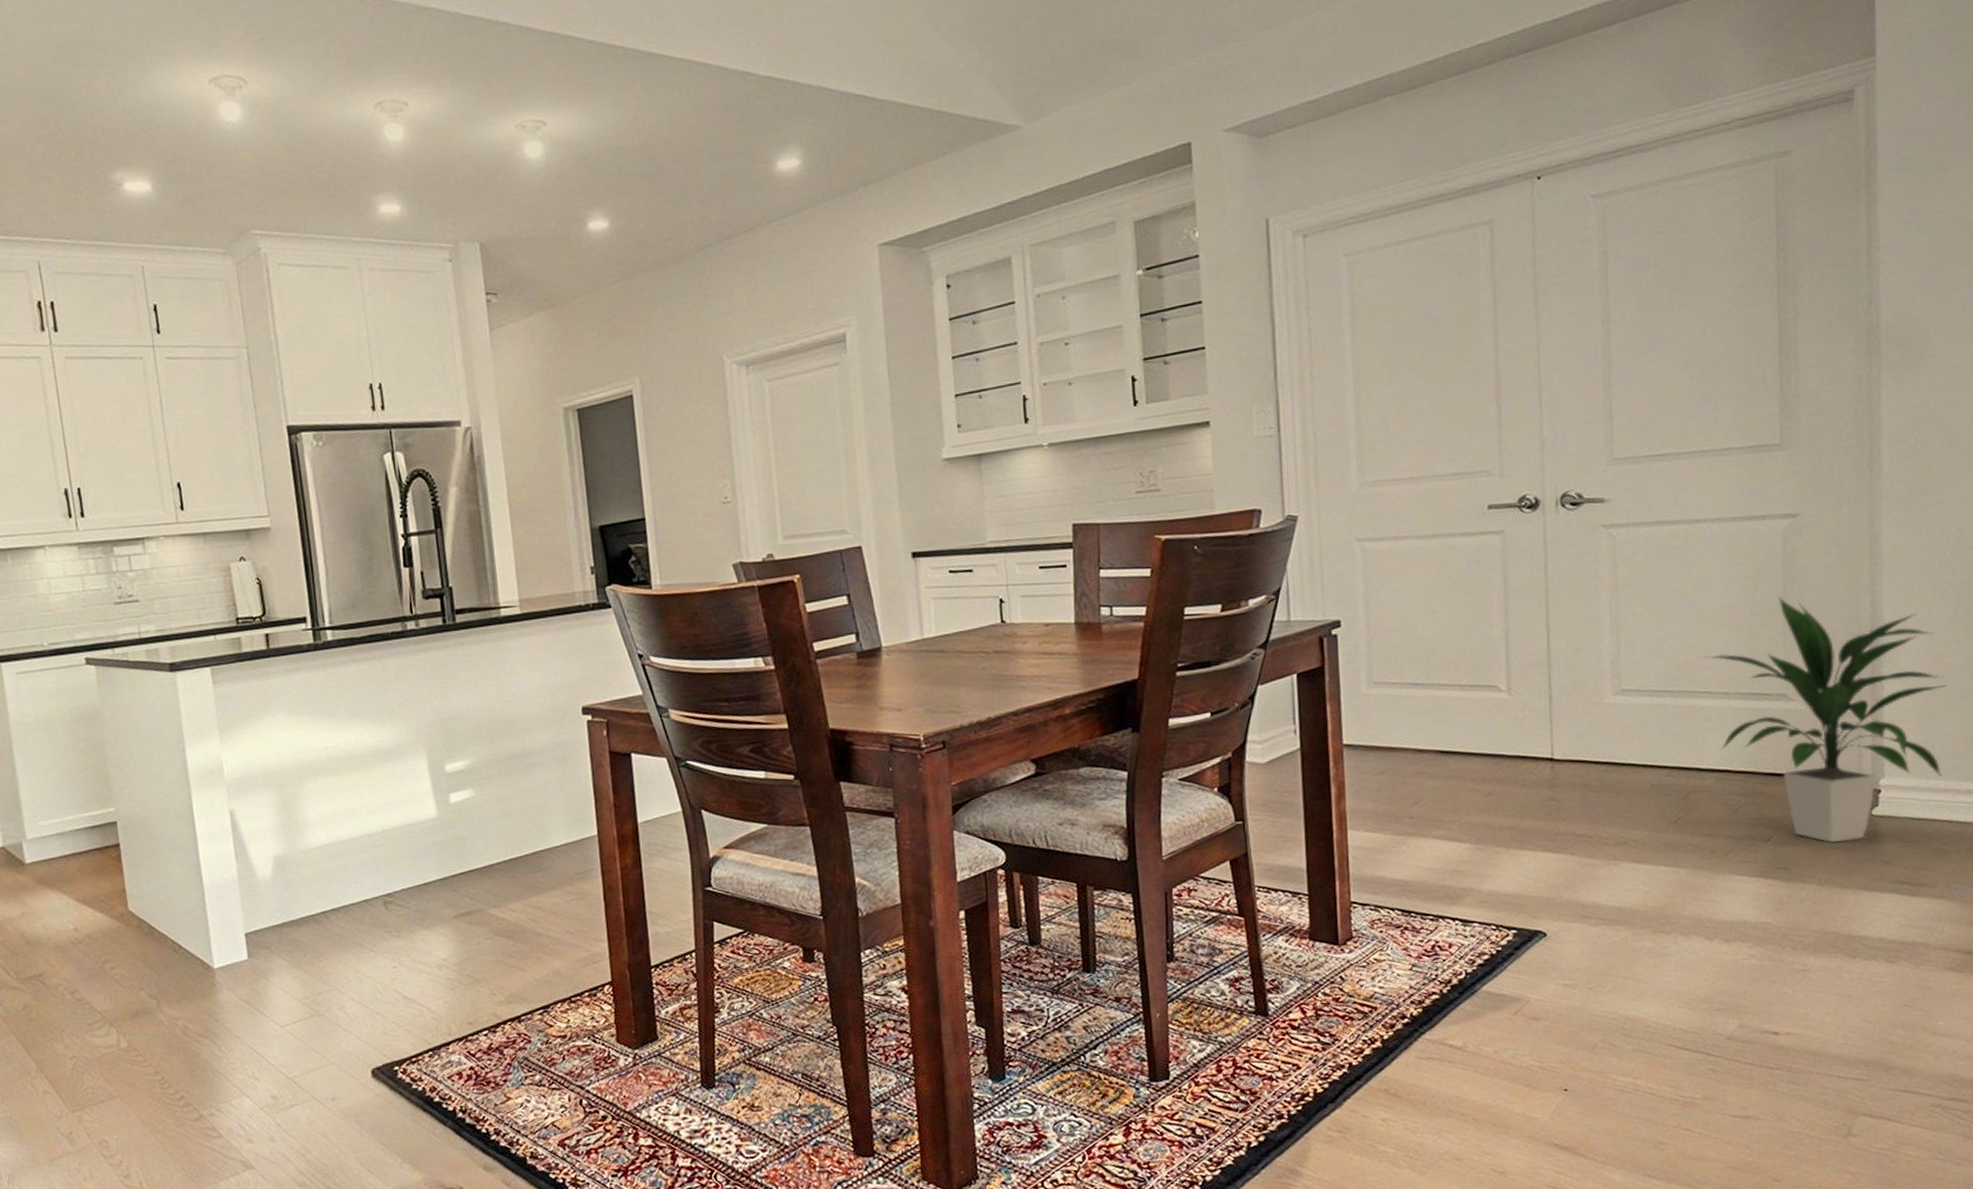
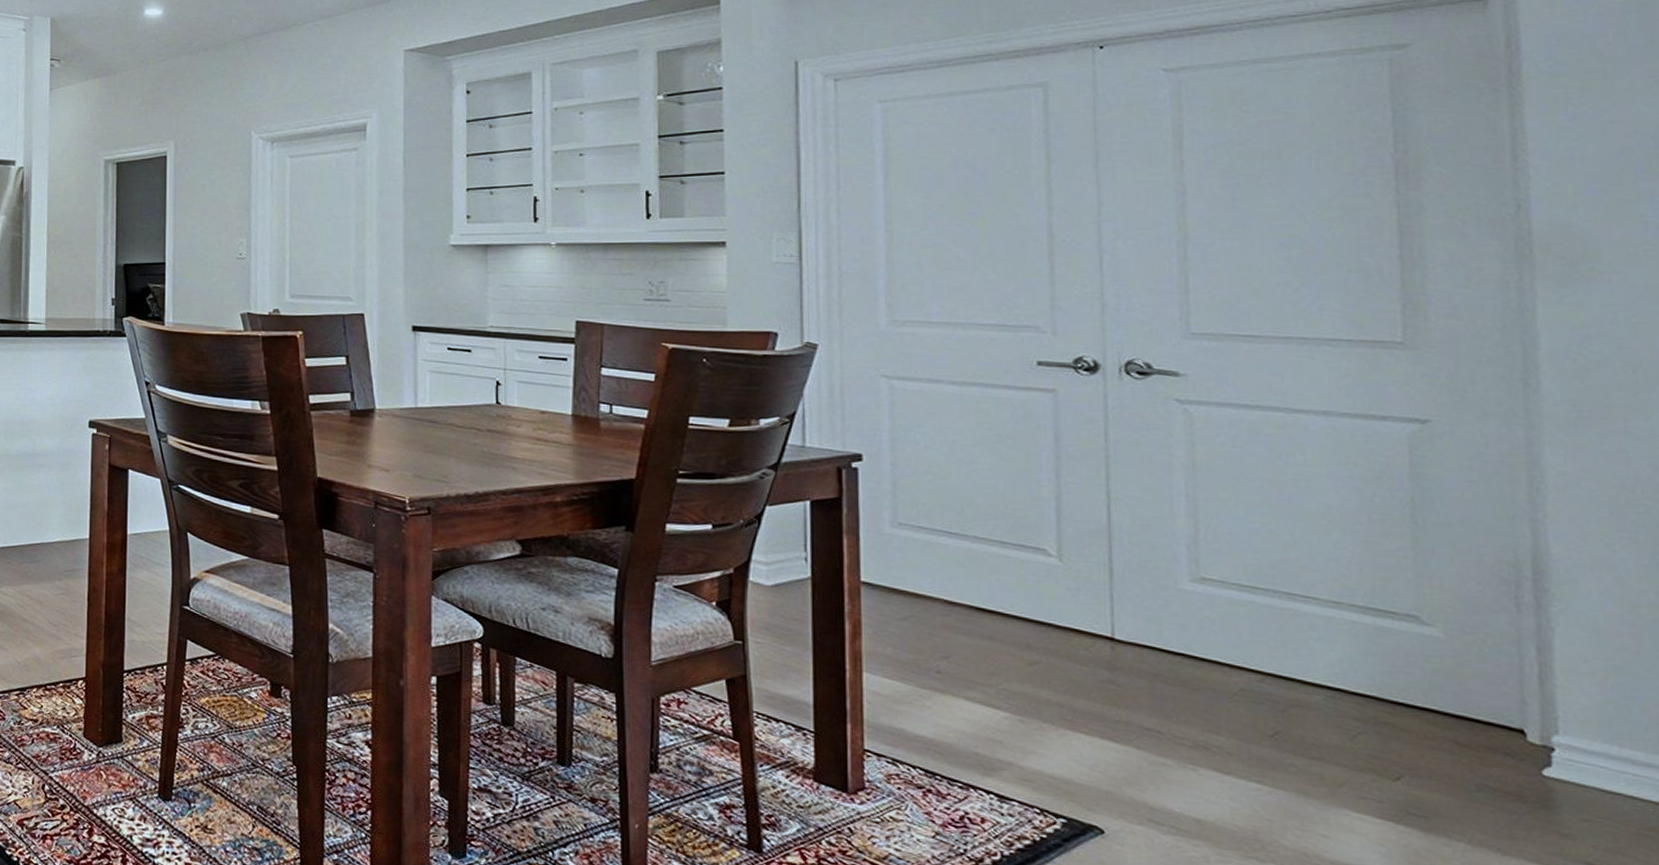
indoor plant: present [1701,596,1947,842] -> none [1303,506,1644,802]

